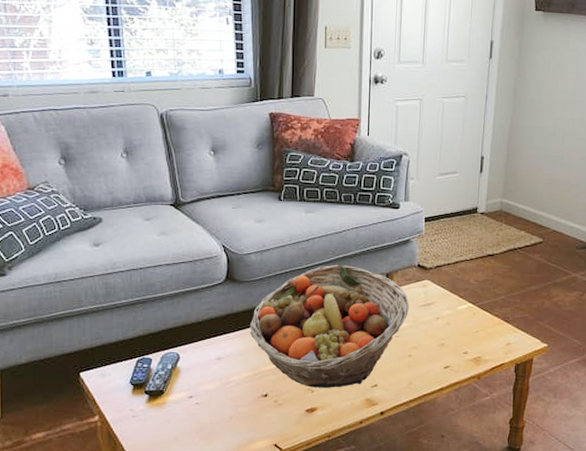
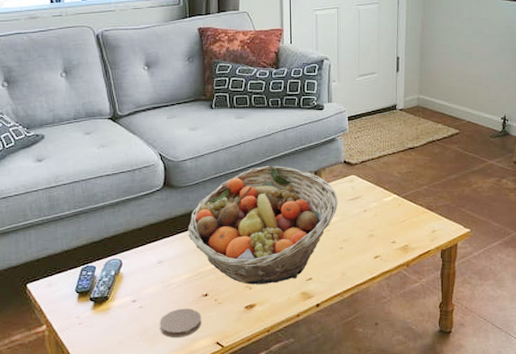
coaster: none [216,407,260,437] -> present [160,308,202,338]

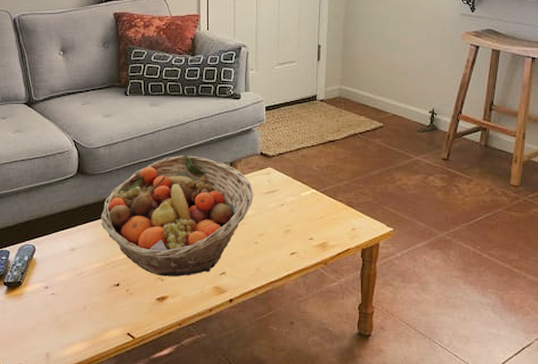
coaster: present [160,308,202,338] -> none [71,297,113,326]

